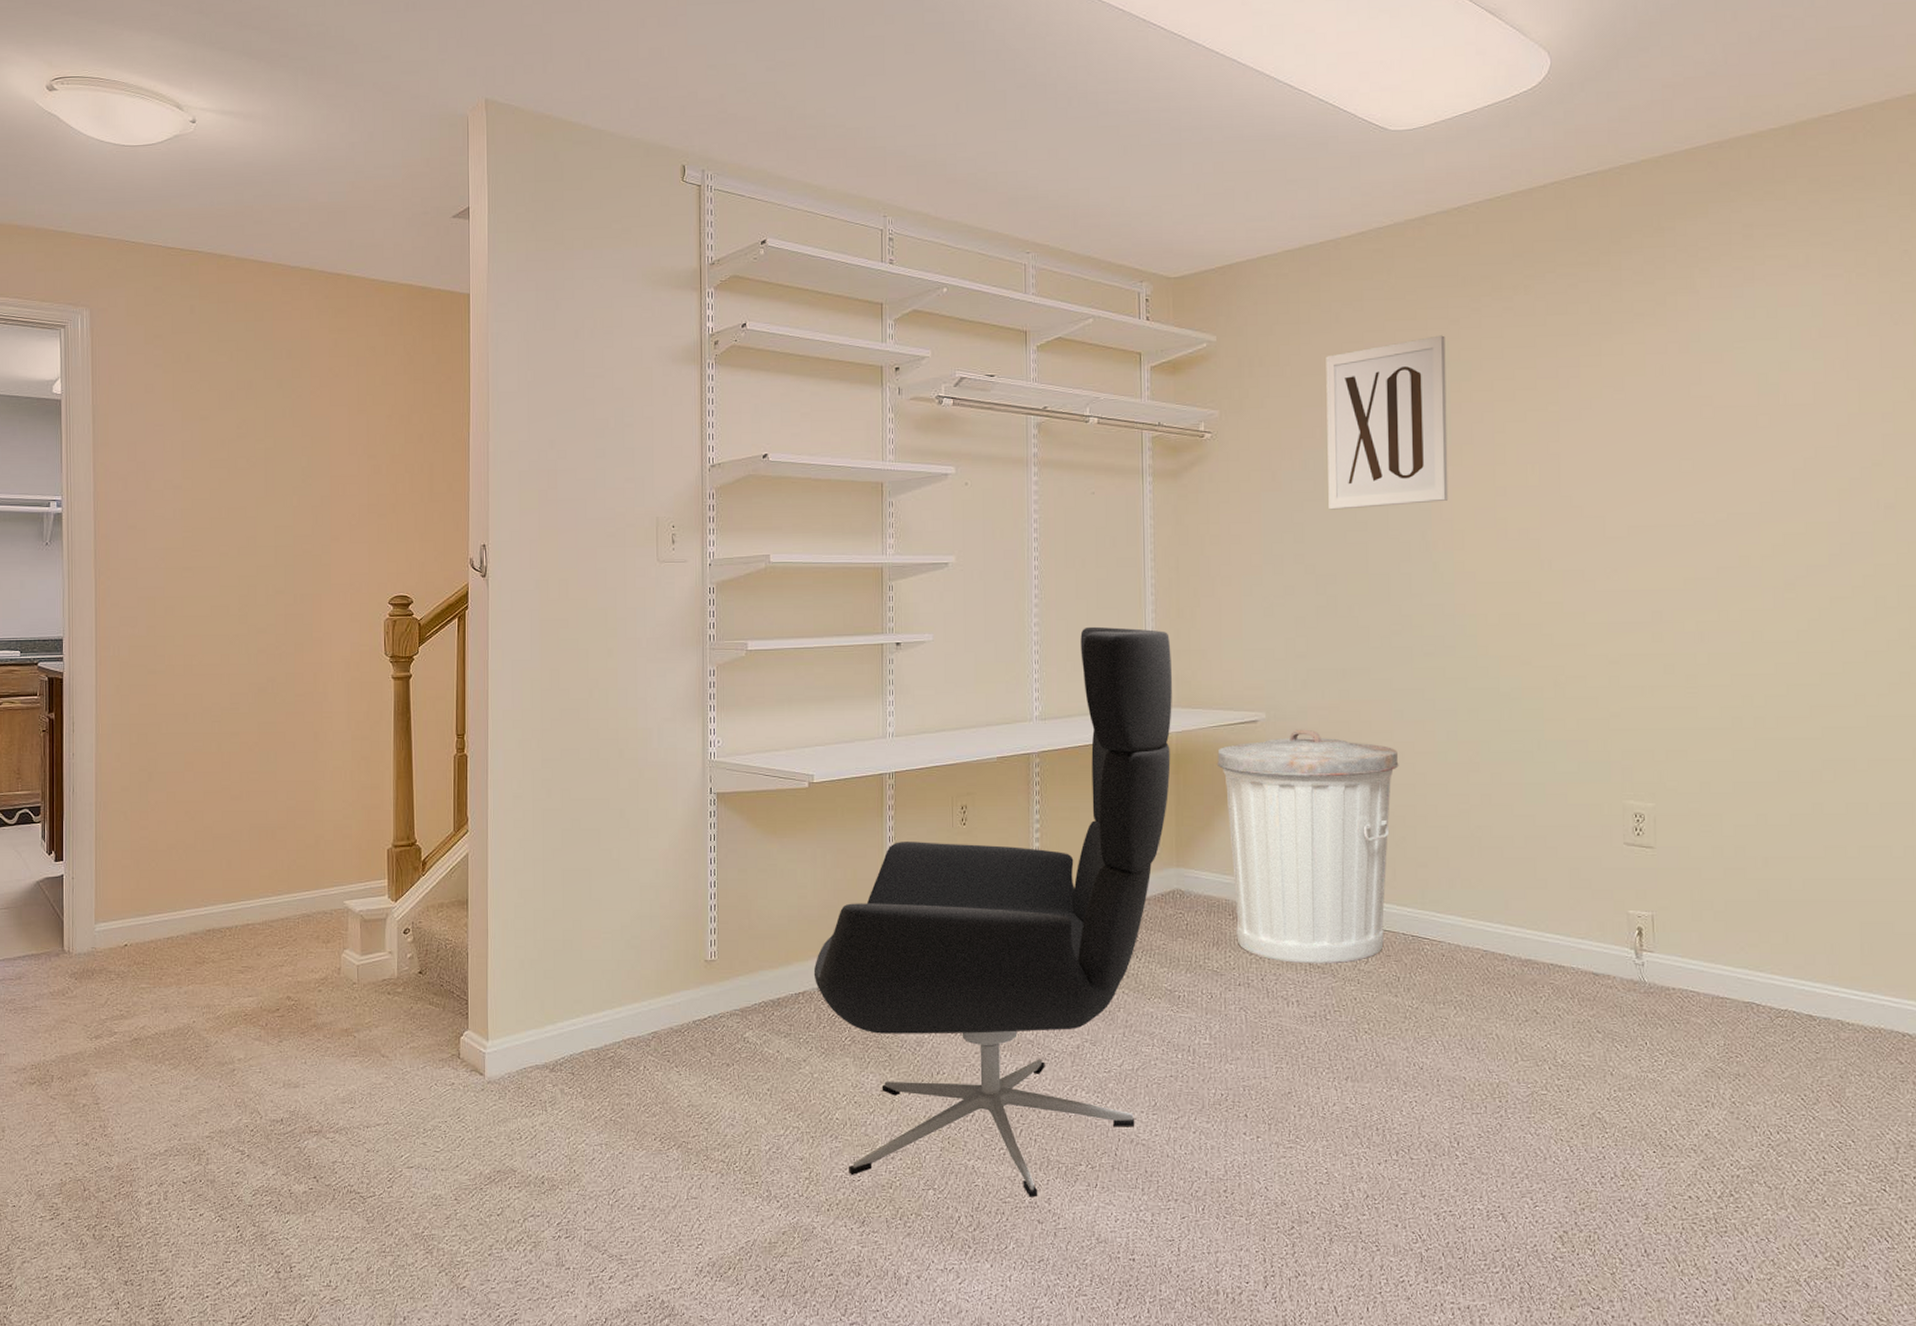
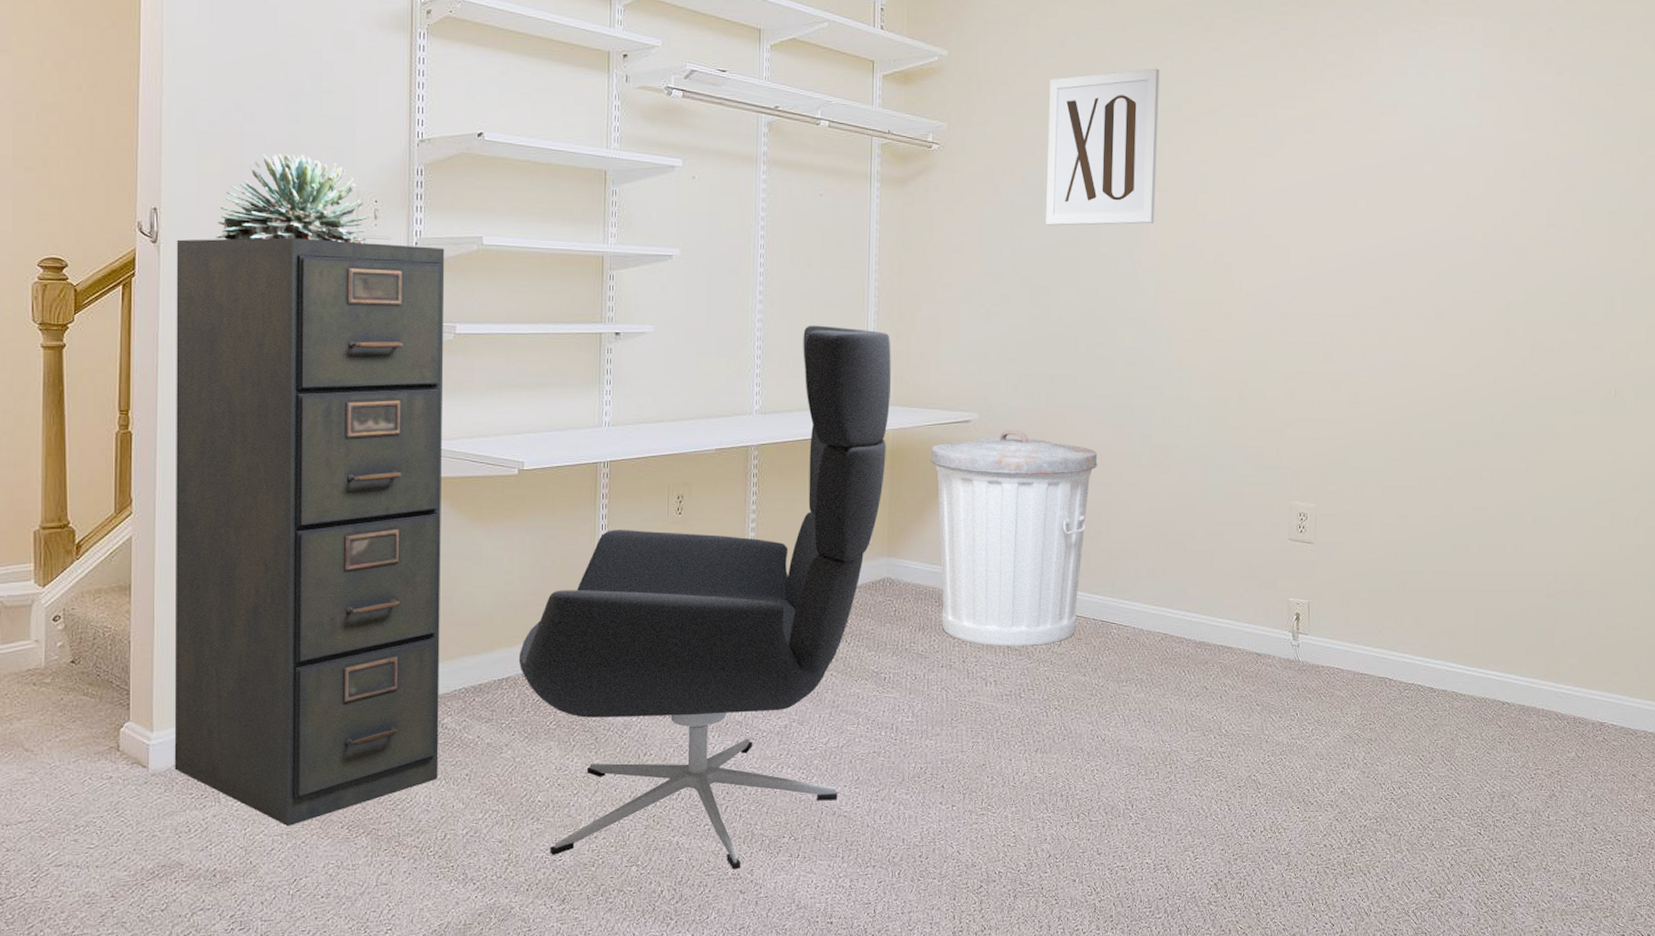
filing cabinet: none [502,565,742,1136] -> present [174,237,445,826]
succulent plant: none [534,487,670,571] -> present [215,153,371,244]

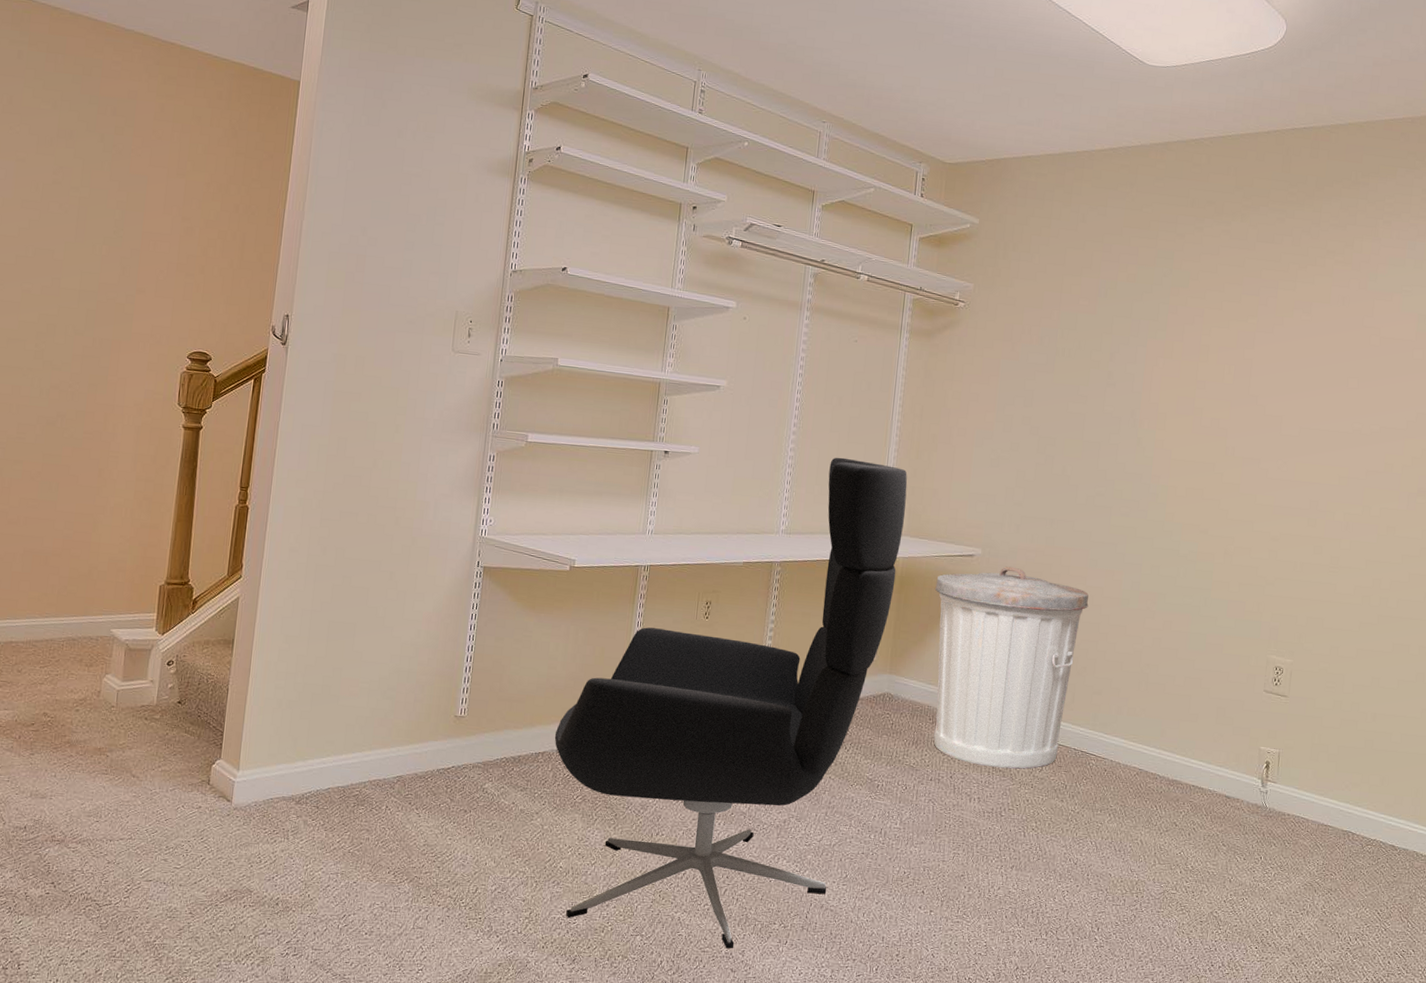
filing cabinet: present [174,237,445,826] -> none [253,343,525,867]
succulent plant: present [215,153,371,244] -> none [334,274,466,359]
wall art: present [1046,68,1160,226] -> none [1056,245,1172,387]

